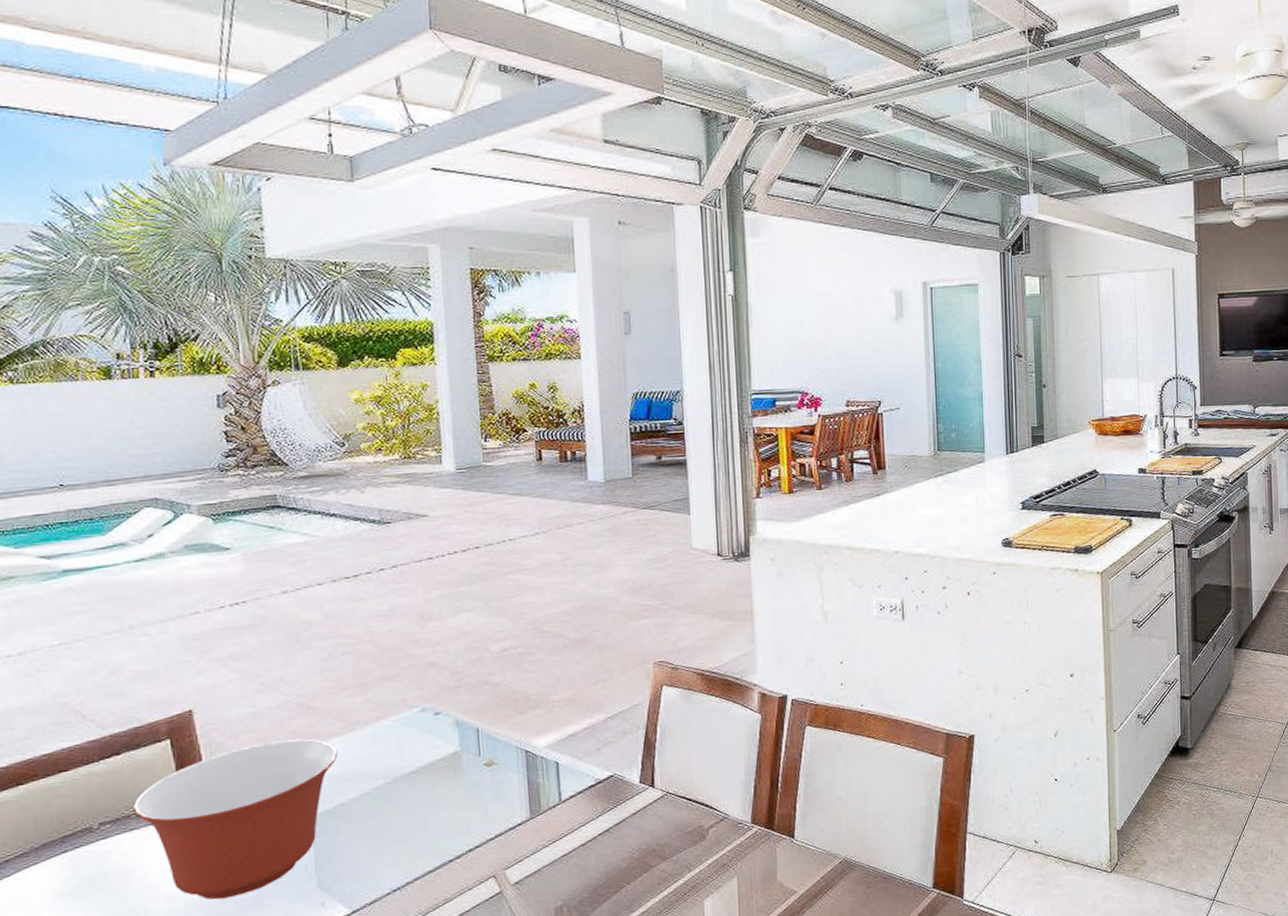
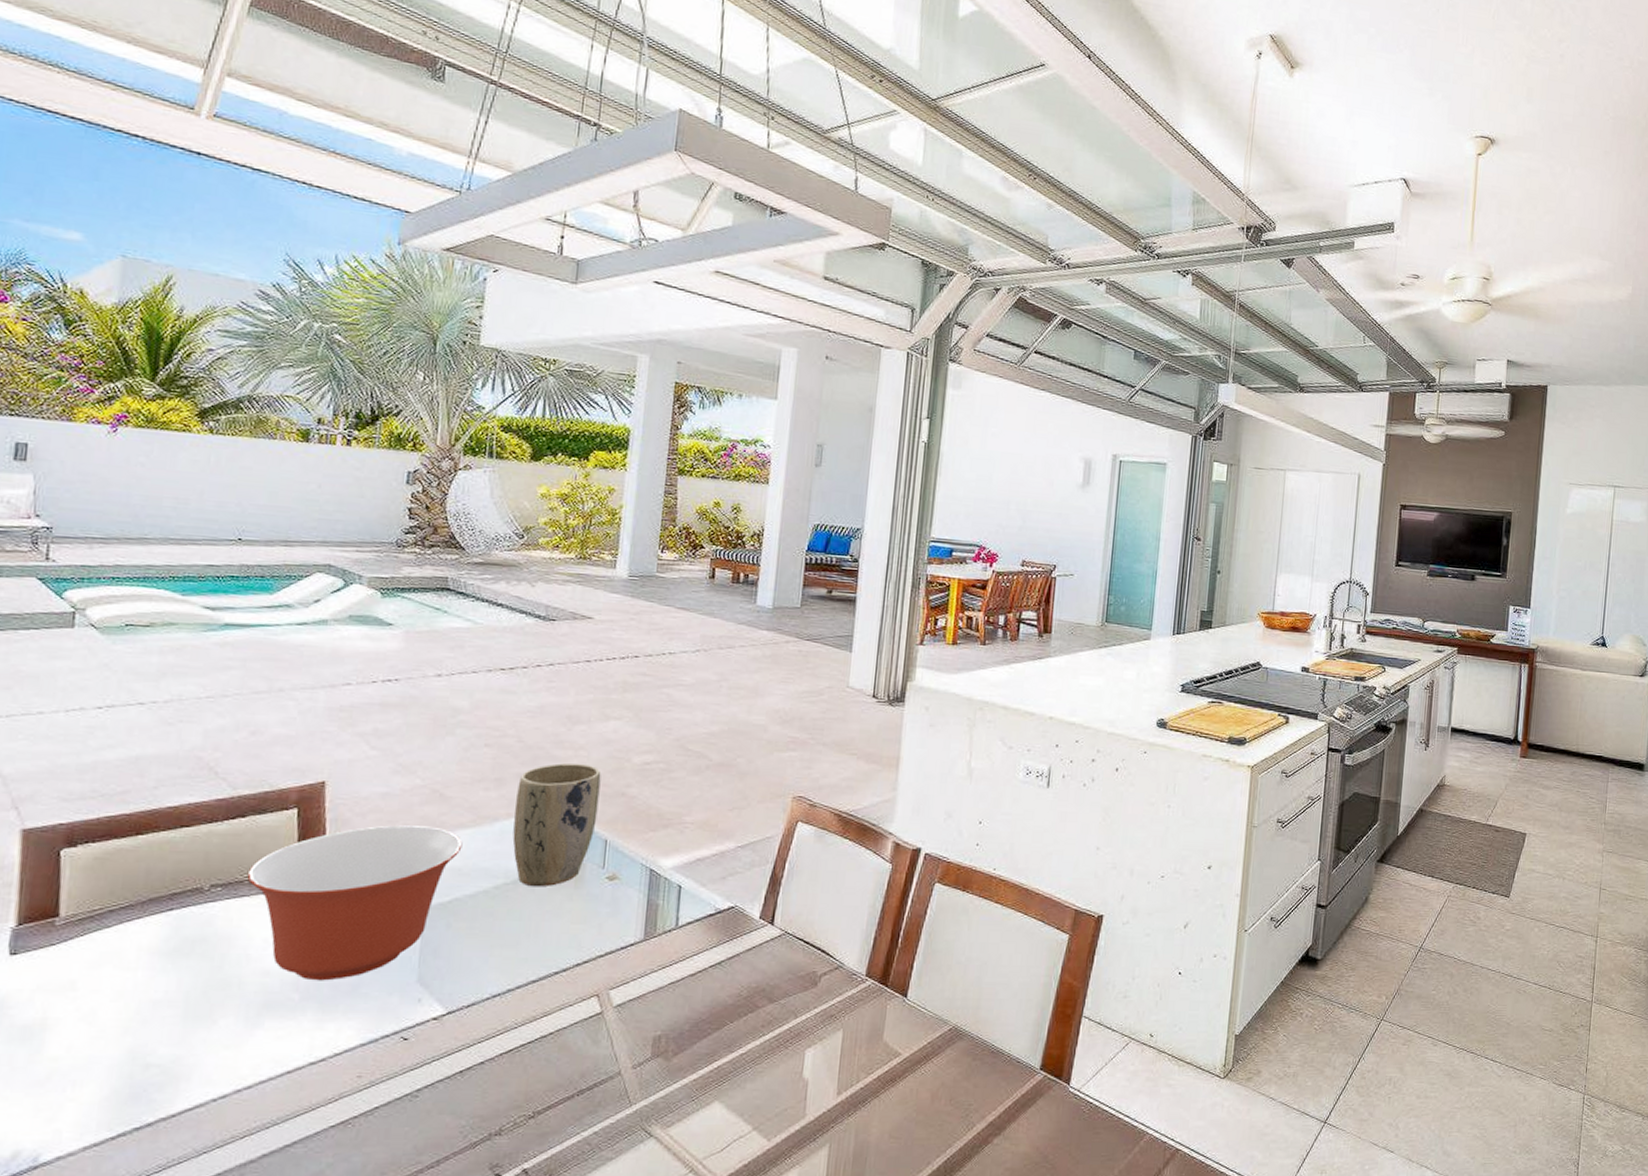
plant pot: none [382,659,465,783] -> present [512,763,601,887]

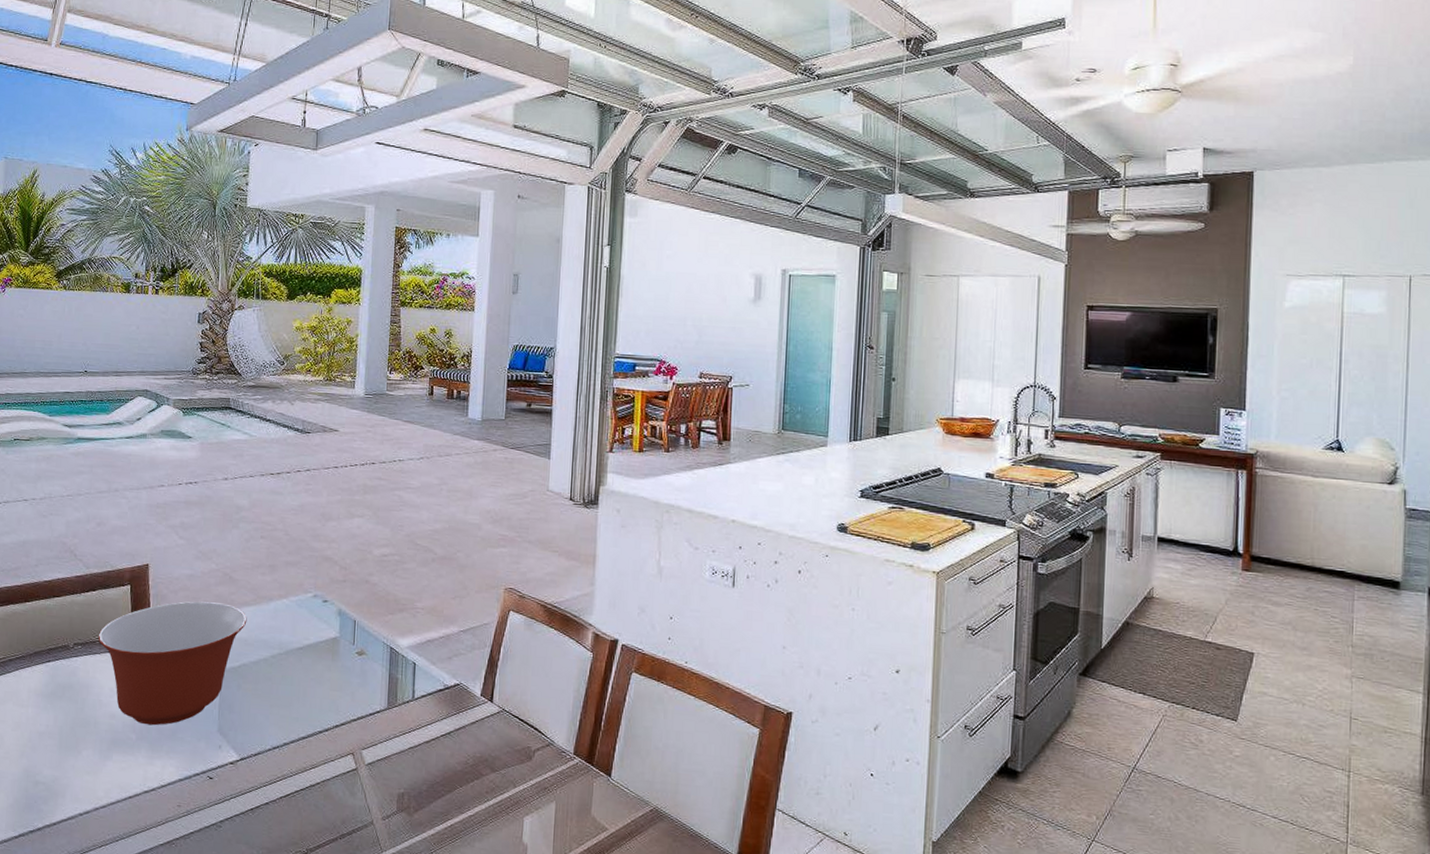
plant pot: present [512,763,601,887] -> none [284,554,349,658]

